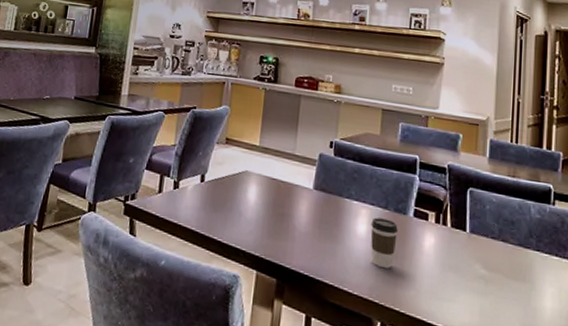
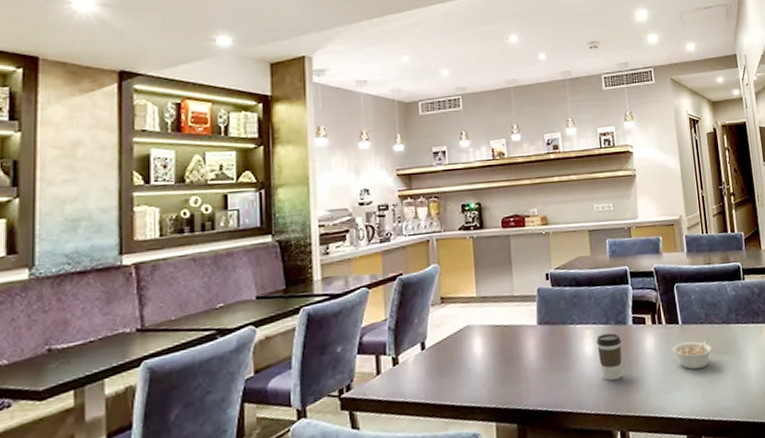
legume: none [454,252,502,287] -> present [672,338,713,370]

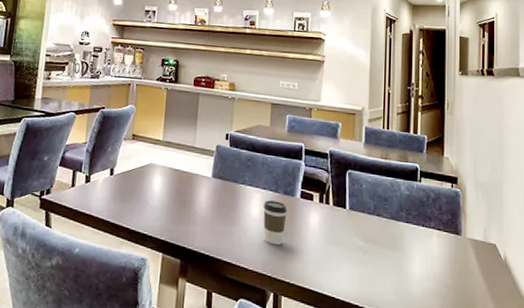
legume: present [672,338,713,370] -> none [336,227,377,257]

